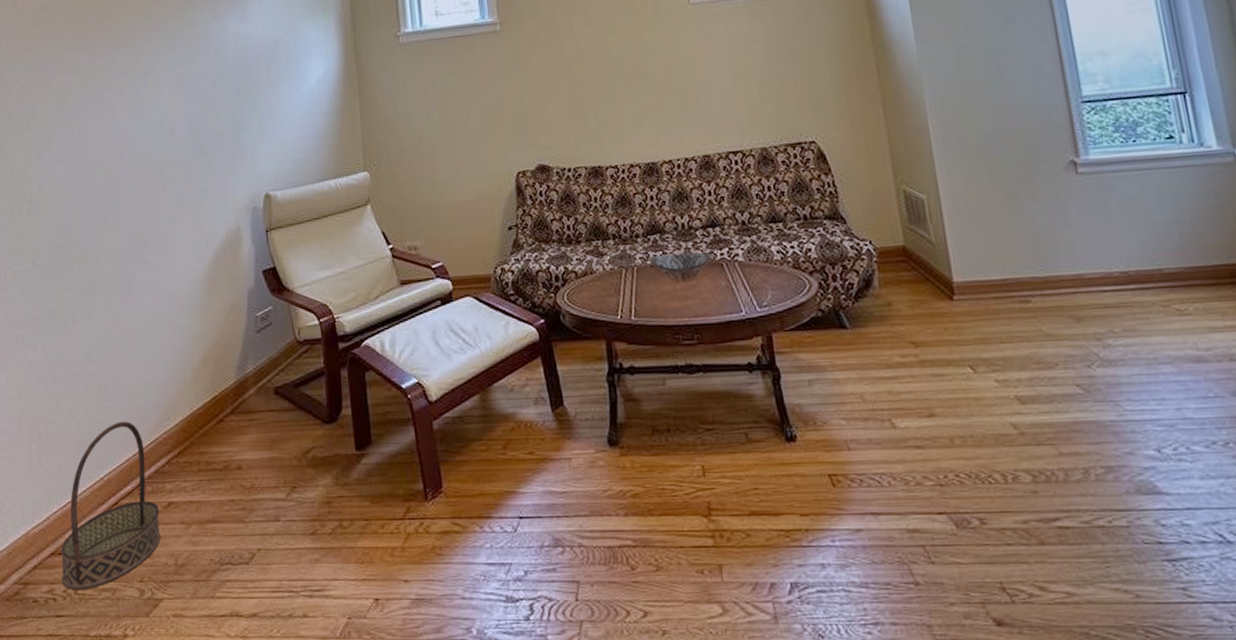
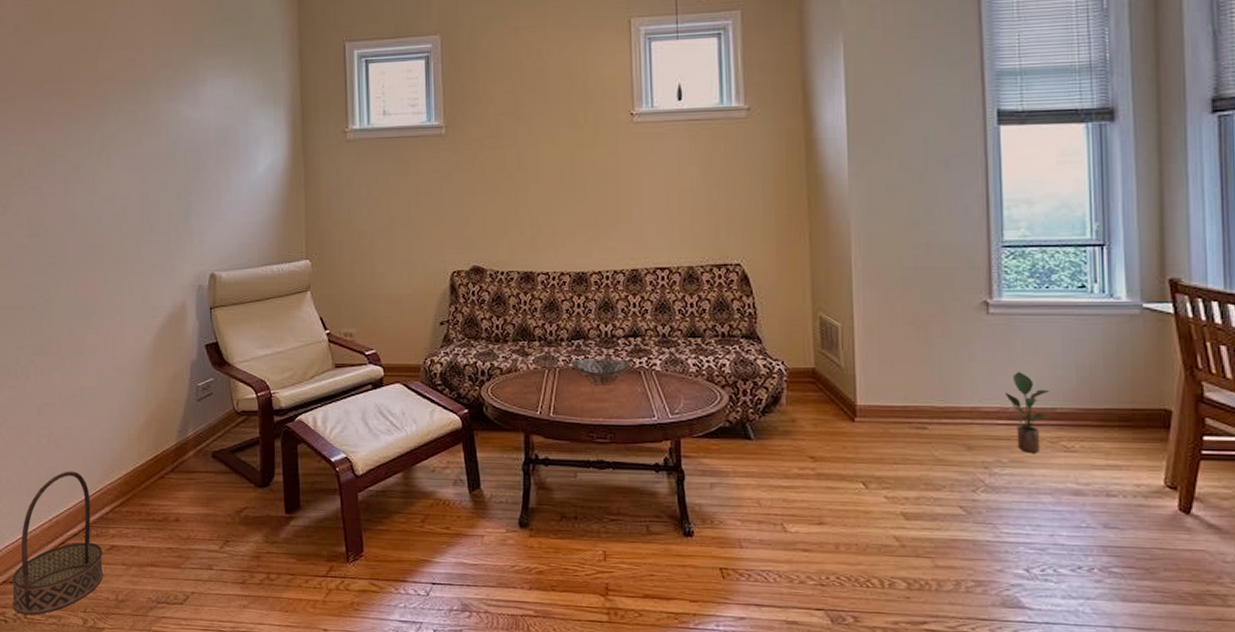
potted plant: none [1107,233,1157,320] -> present [1006,372,1050,453]

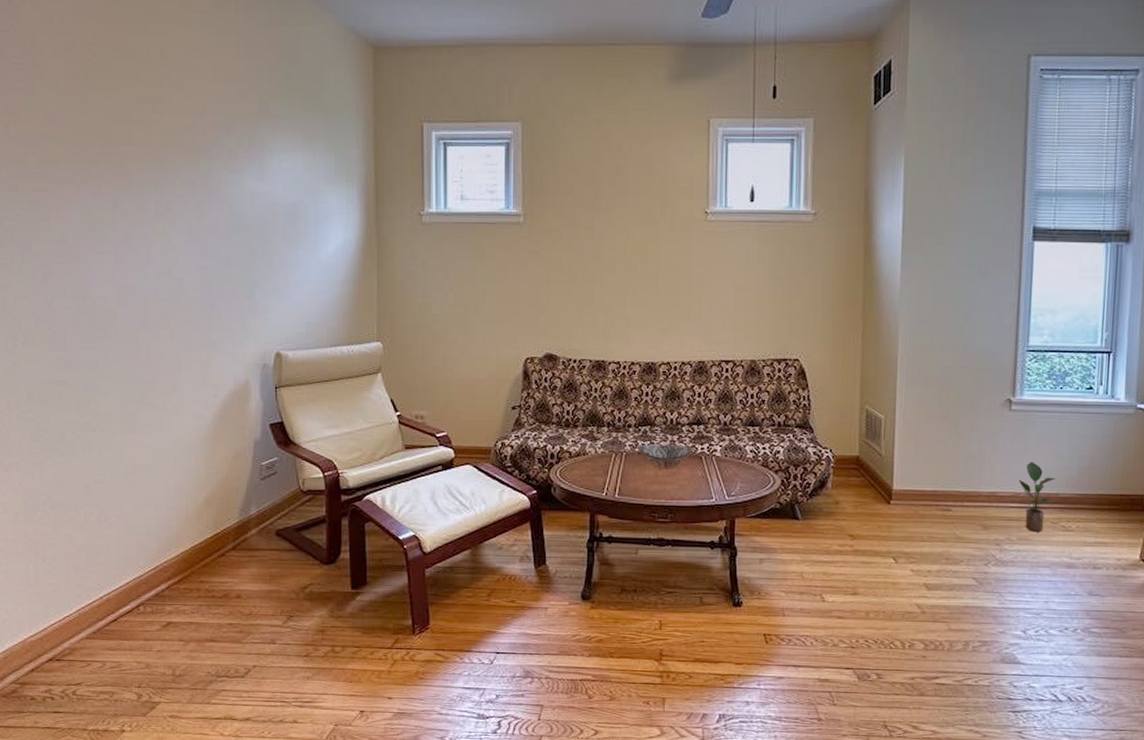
basket: present [12,471,103,615] -> none [59,549,159,692]

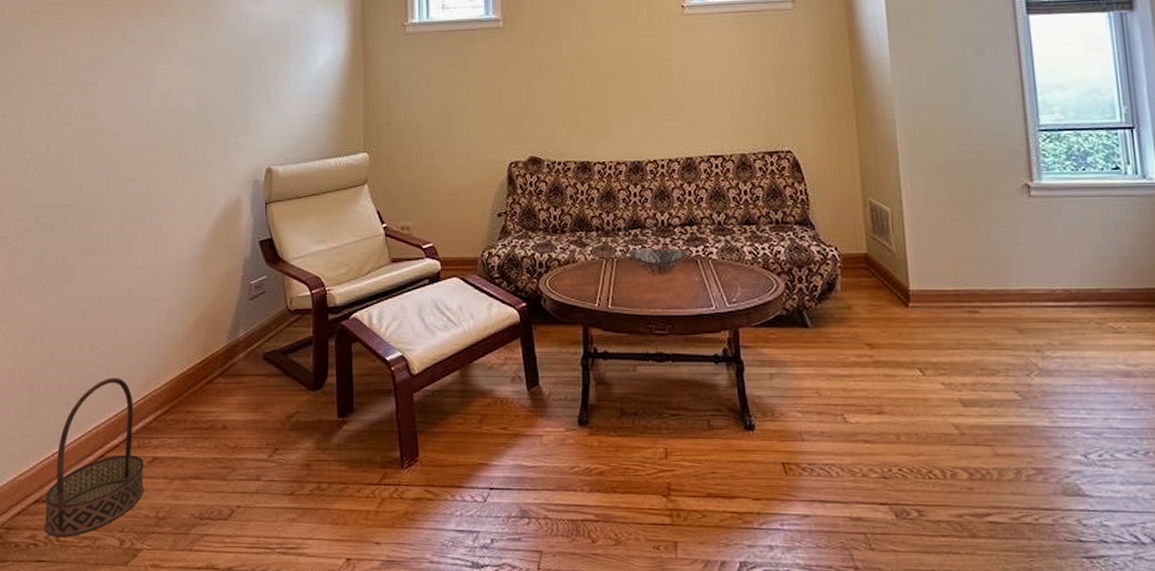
basket: none [59,549,159,692] -> present [43,377,145,538]
potted plant: present [1019,462,1055,532] -> none [1052,254,1095,335]

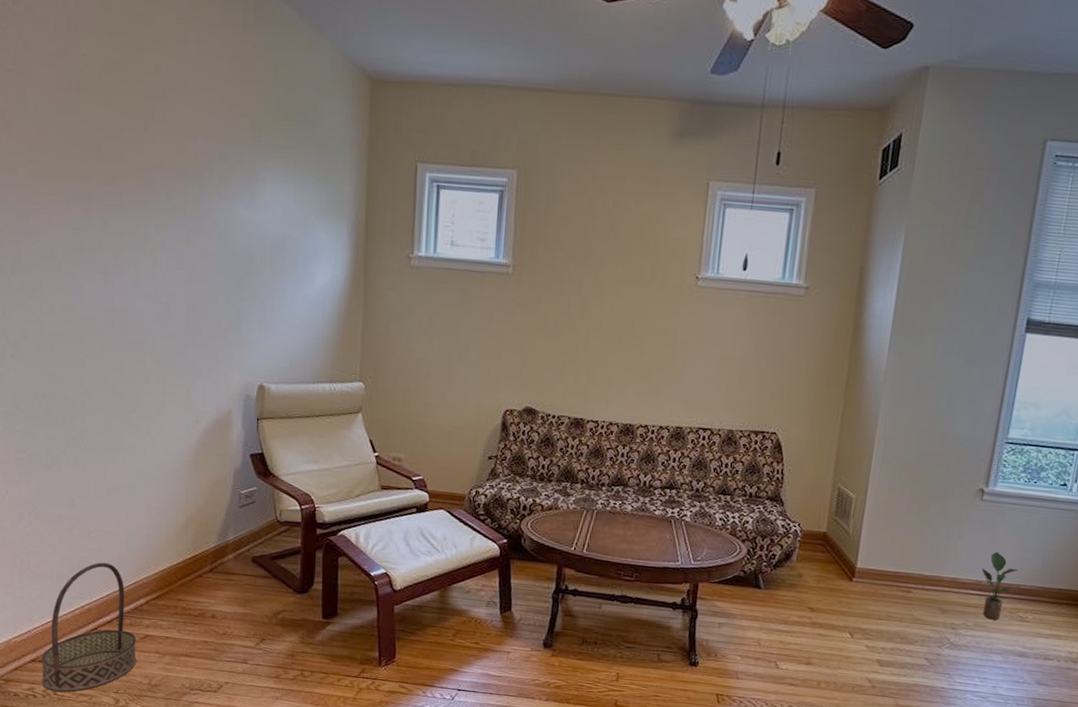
decorative bowl: present [629,248,687,275] -> none [609,503,663,530]
potted plant: none [1052,254,1095,335] -> present [982,552,1018,620]

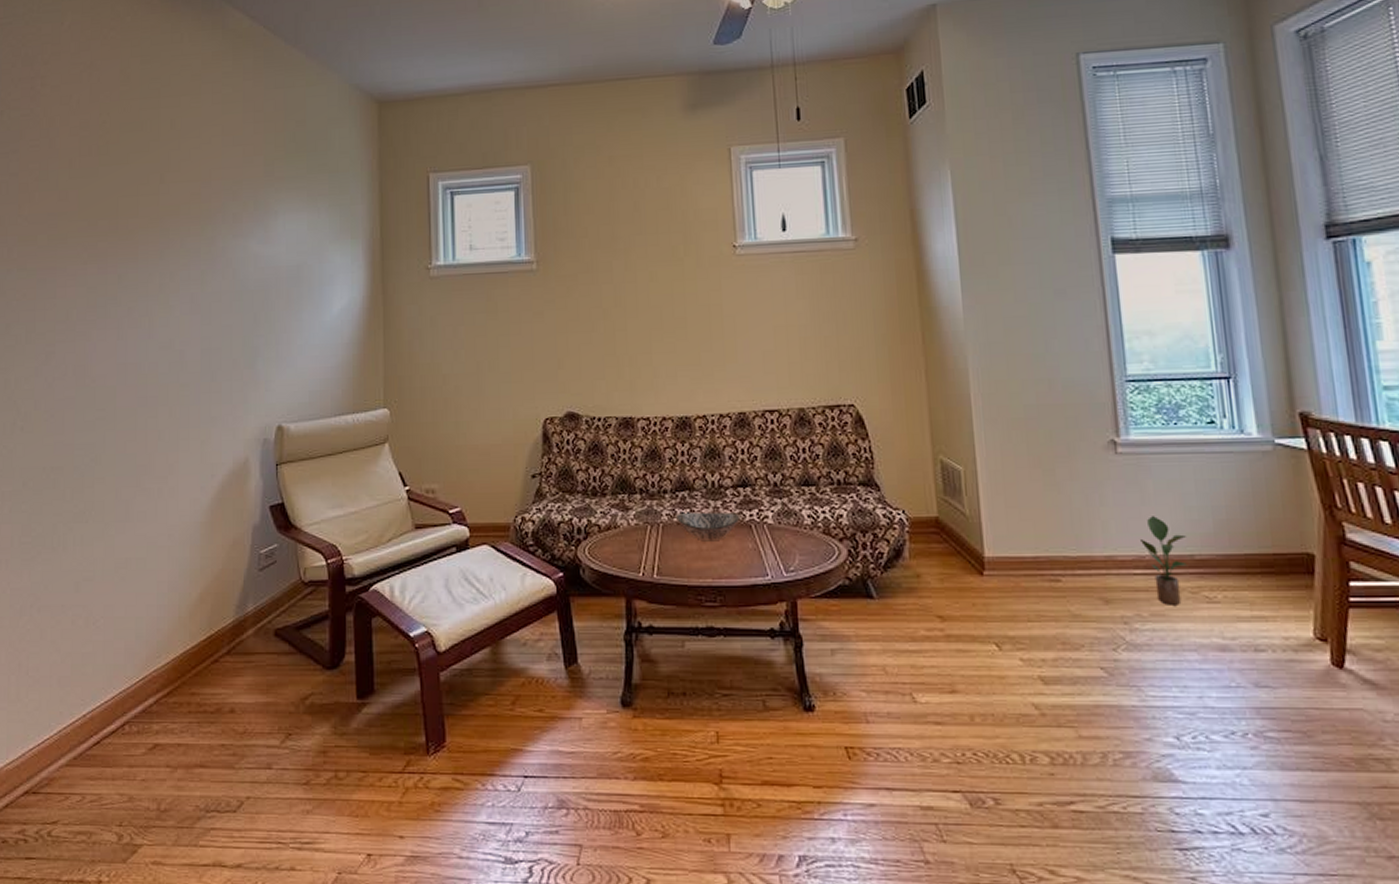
basket: present [41,562,137,693] -> none [34,656,145,832]
decorative bowl: none [609,503,663,530] -> present [676,512,740,542]

